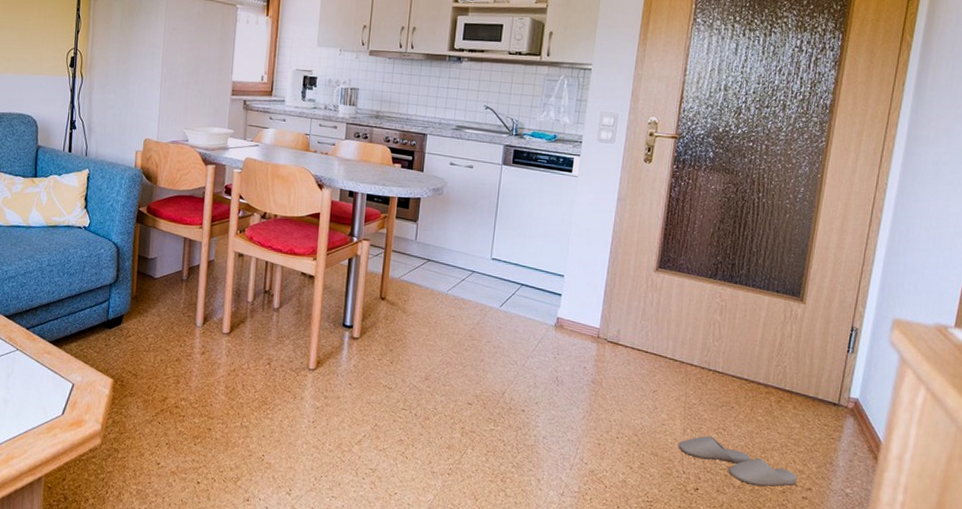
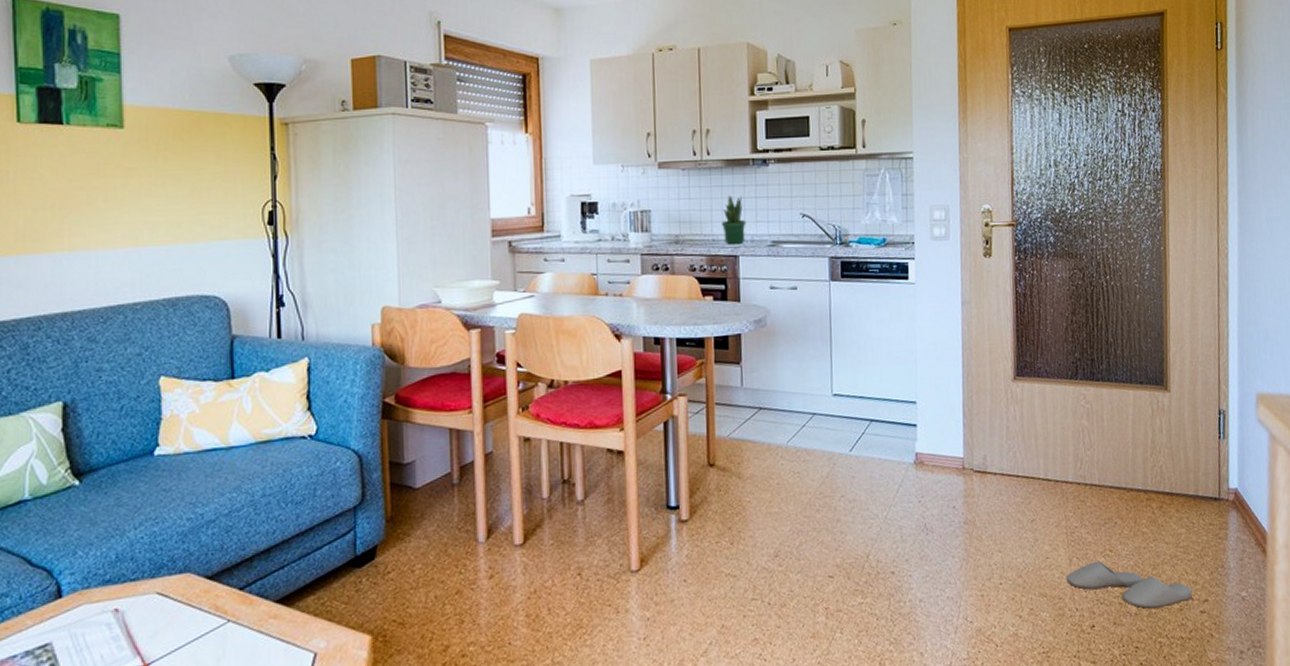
planter: none [416,83,437,125] -> present [722,195,746,245]

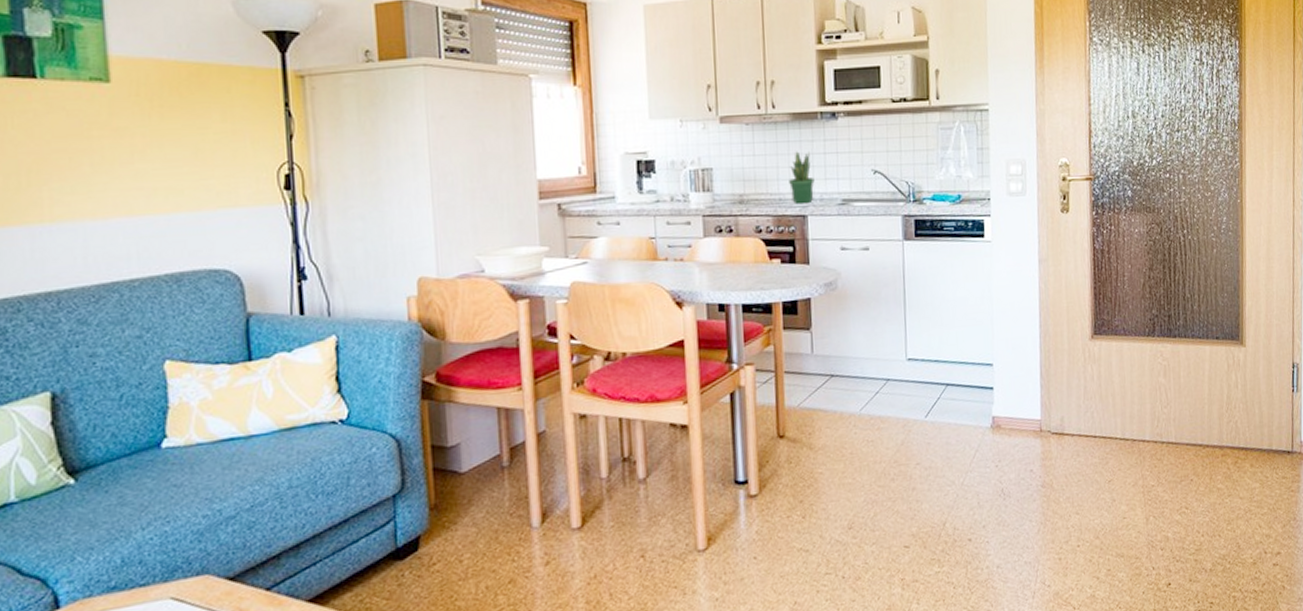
slippers: present [1066,561,1193,609] -> none [1143,518,1266,564]

